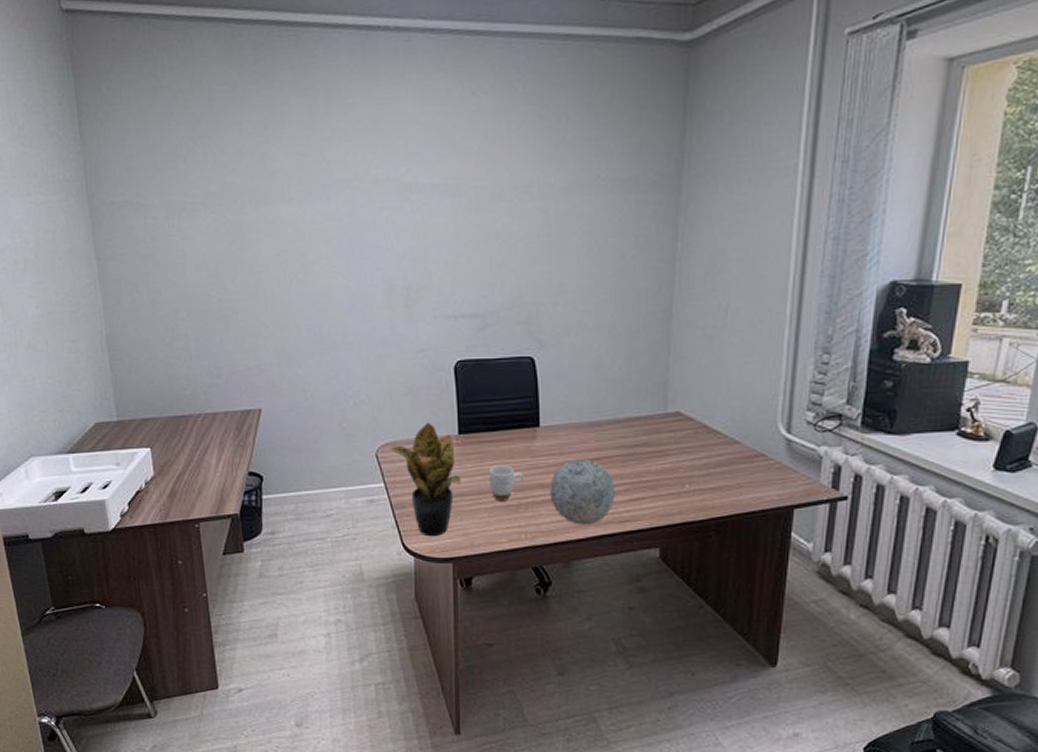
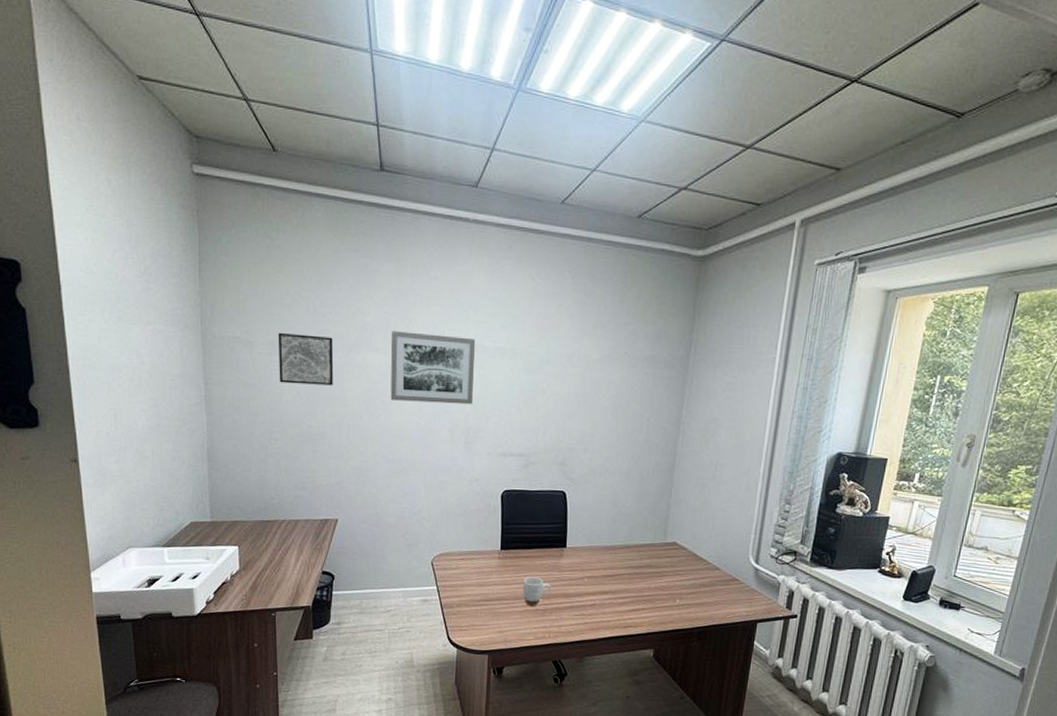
wall art: none [174,190,243,251] -> present [278,332,334,386]
wall art: none [305,175,410,261] -> present [390,331,475,405]
potted plant: present [388,422,461,537] -> none [442,539,500,633]
decorative ball: present [550,458,616,525] -> none [570,574,623,629]

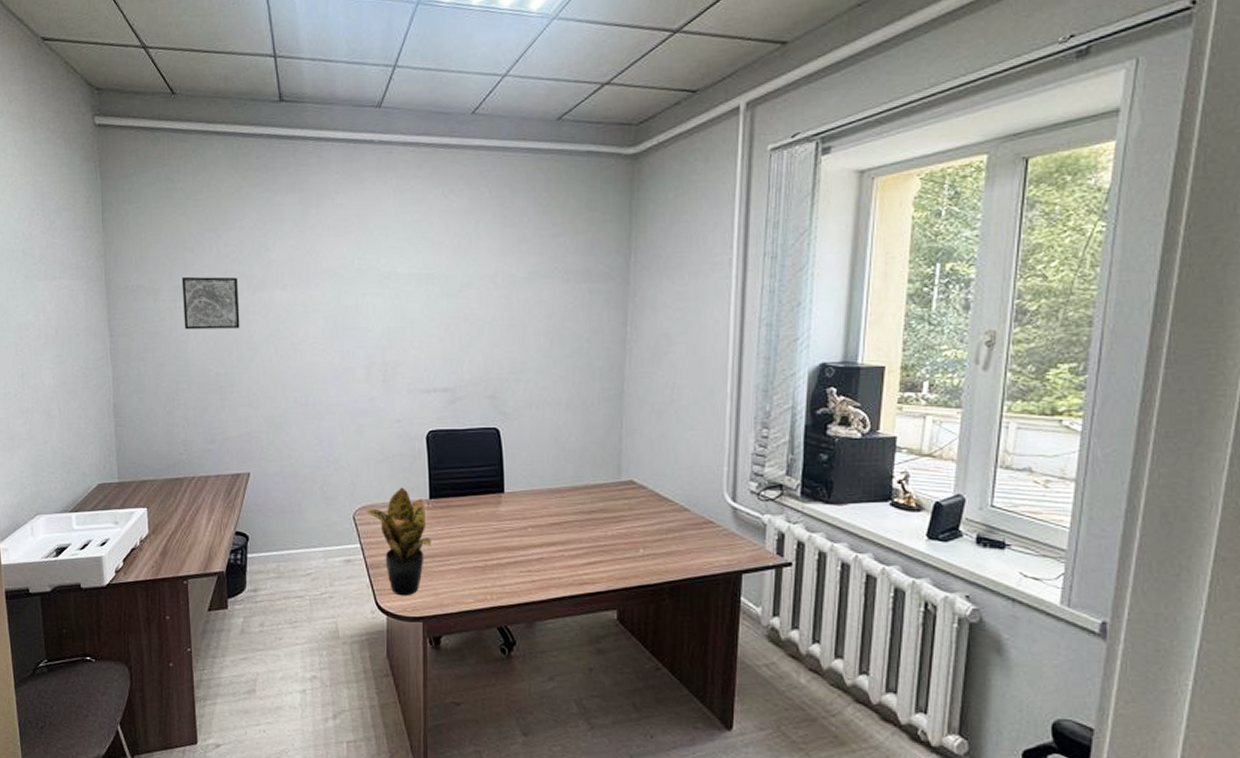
wall art: present [390,331,475,405] -> none [298,265,388,340]
potted plant: none [442,539,500,633] -> present [365,487,431,596]
mug: present [522,576,551,606] -> none [457,528,490,563]

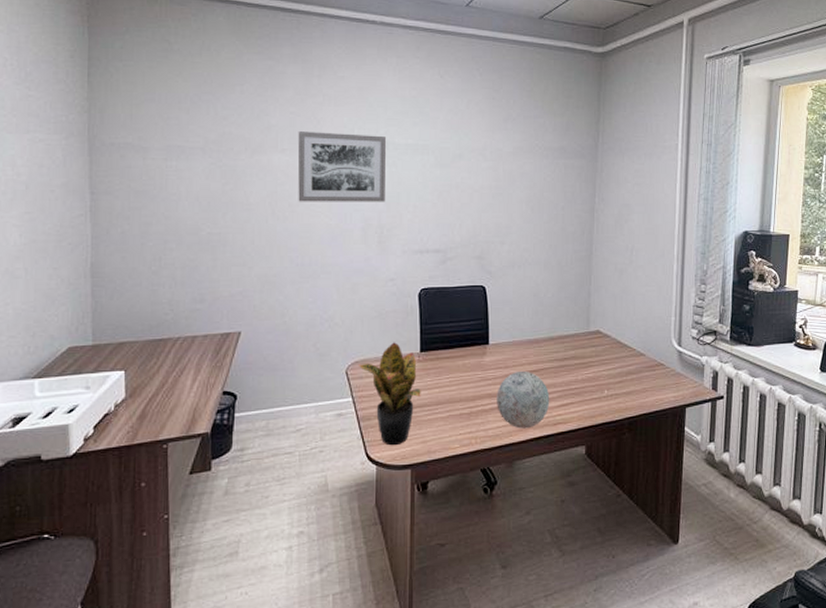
wall art: present [182,276,240,330] -> none [175,136,236,190]
wall art: none [298,265,388,340] -> present [297,131,386,202]
decorative ball: none [514,523,575,587] -> present [497,370,550,429]

